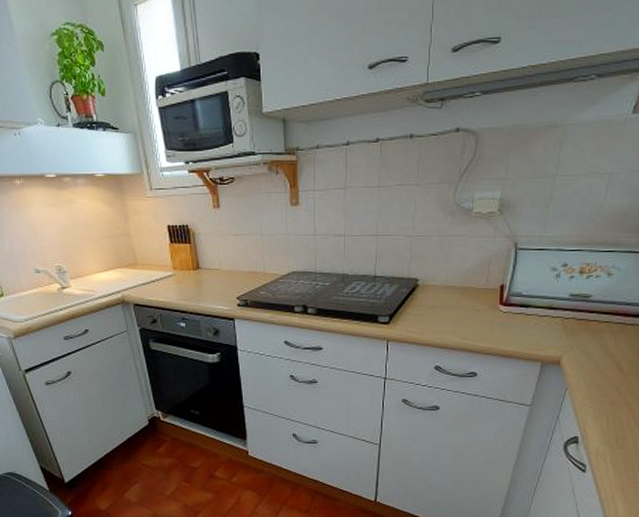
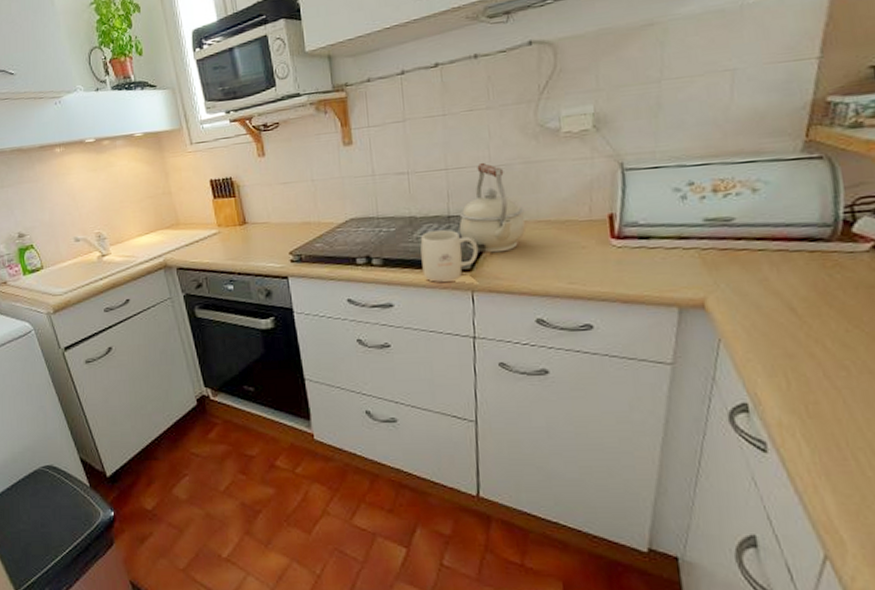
mug: none [349,288,395,332] -> present [420,230,478,283]
kettle: none [382,232,436,310] -> present [458,162,526,254]

